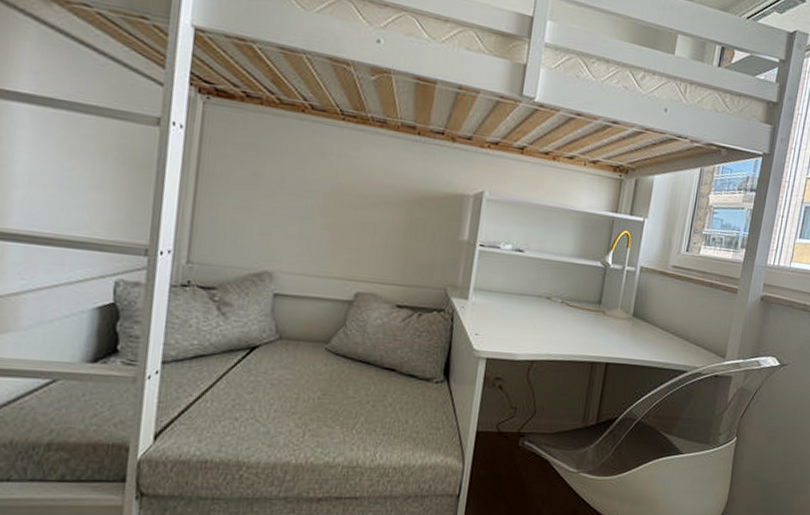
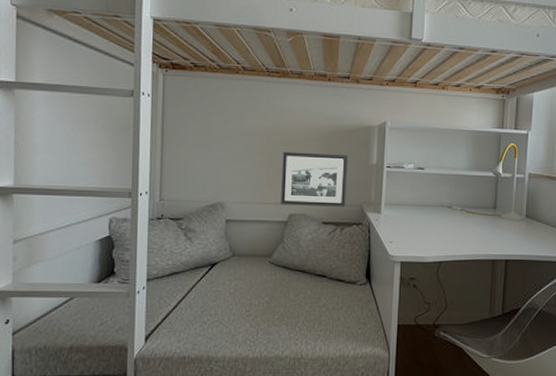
picture frame: none [346,215,435,289] -> present [281,151,349,207]

